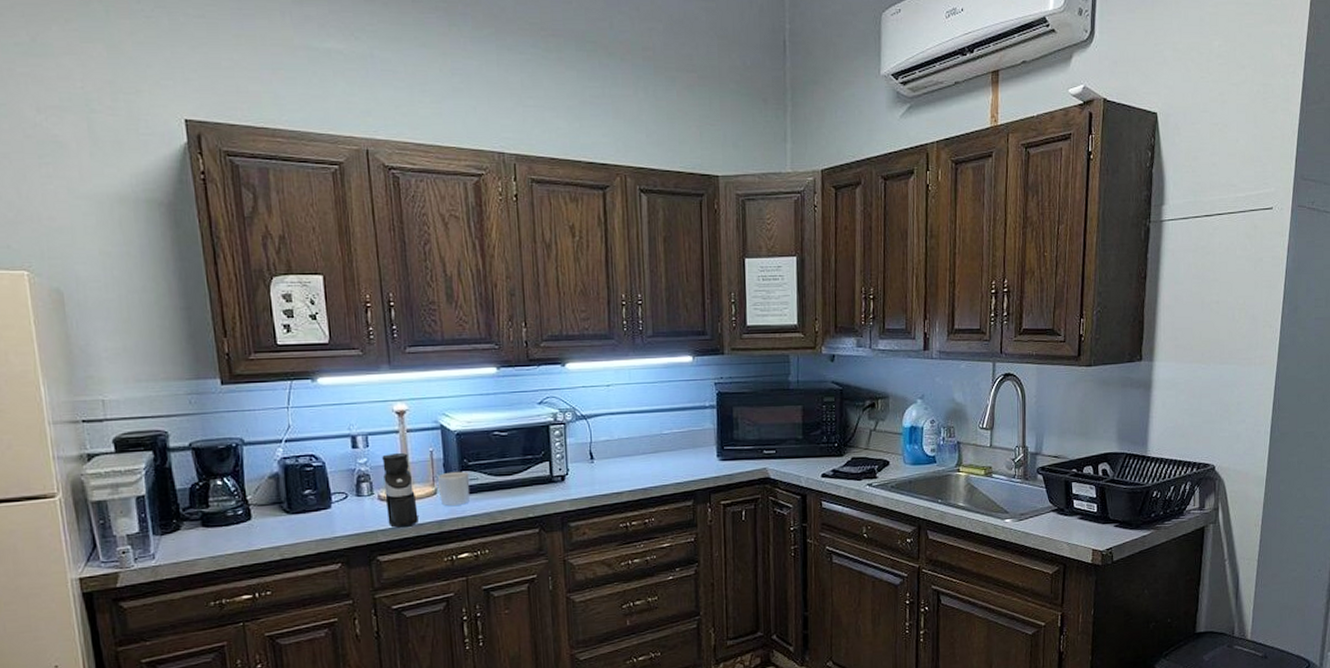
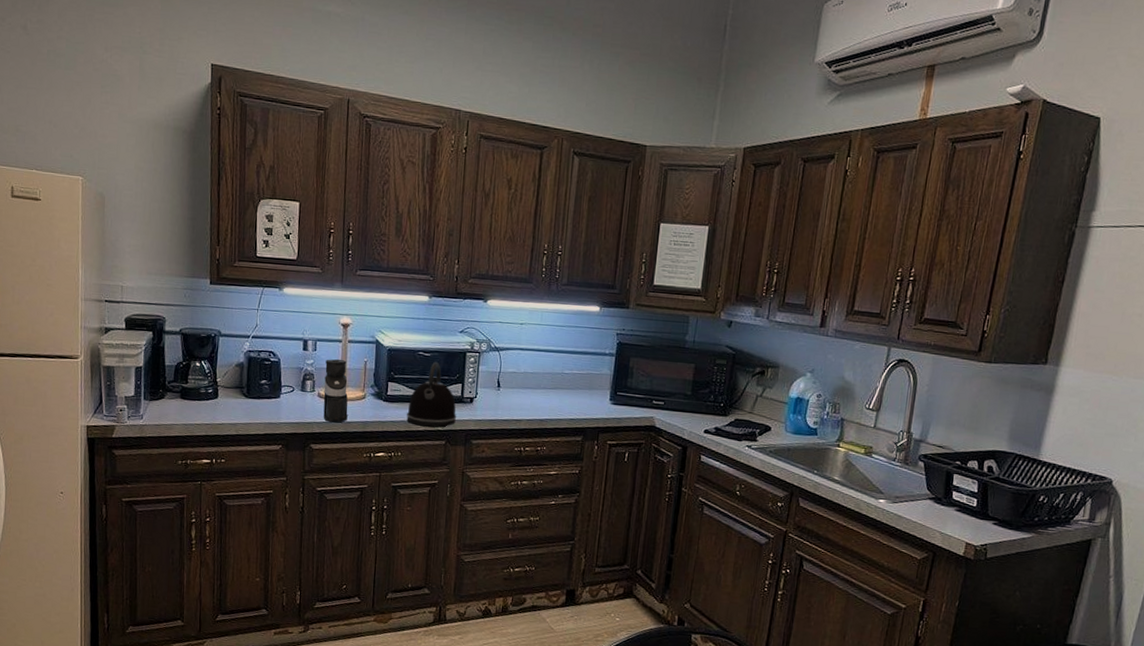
mug: present [437,471,471,507] -> none [367,381,394,412]
kettle: none [488,440,549,516] -> present [406,361,457,428]

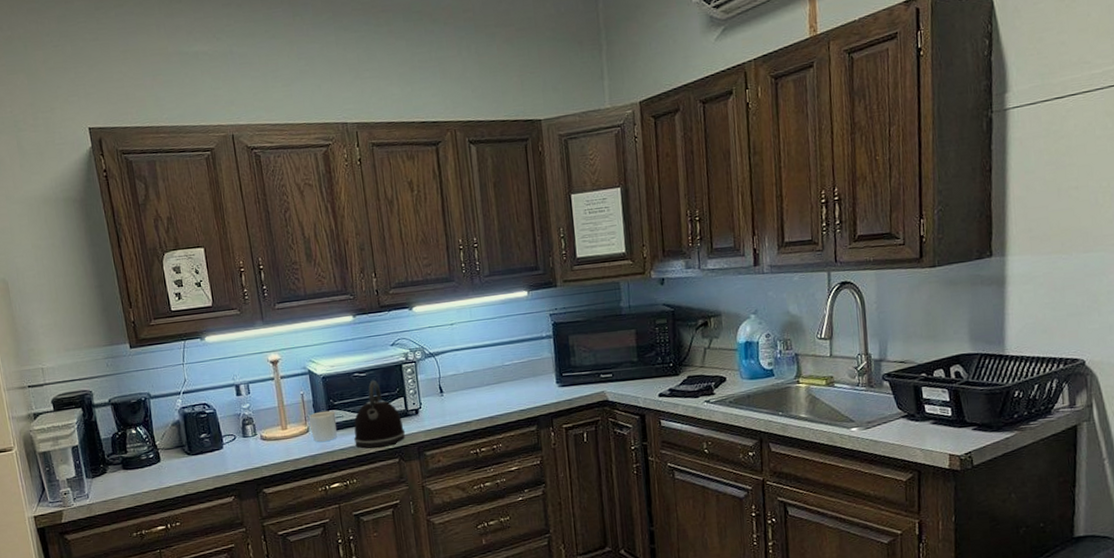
coffee grinder: present [323,358,348,423] -> none [262,397,295,463]
mug: none [367,381,394,412] -> present [308,410,338,443]

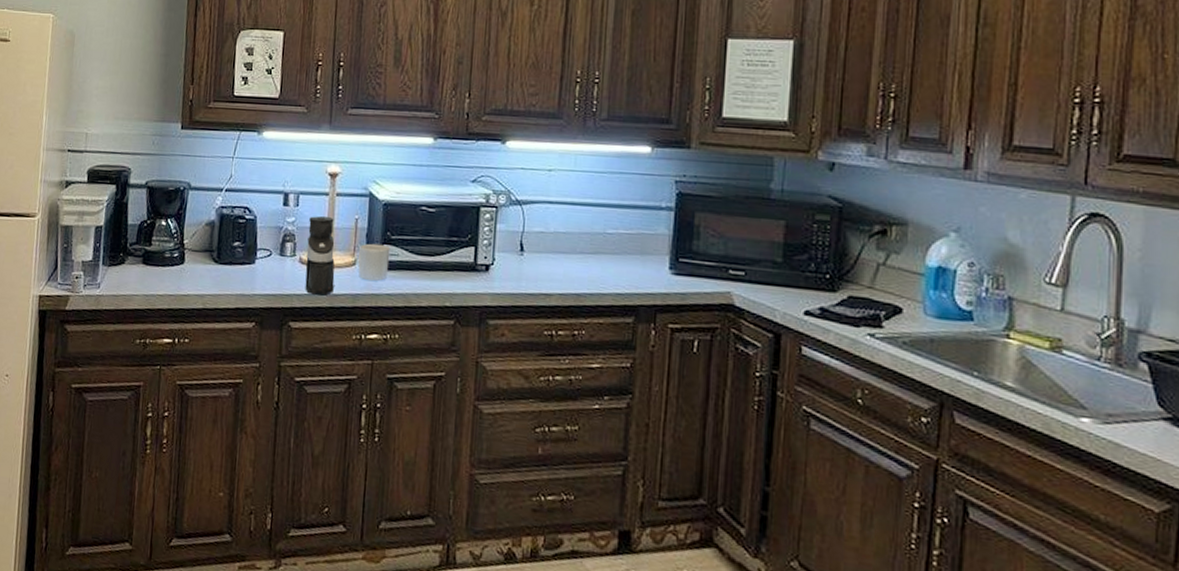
coffee grinder: none [262,397,295,463] -> present [305,215,335,295]
kettle: present [353,379,406,449] -> none [405,218,469,303]

